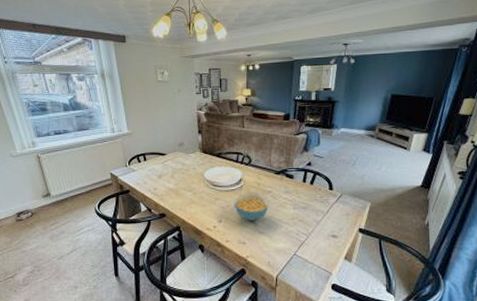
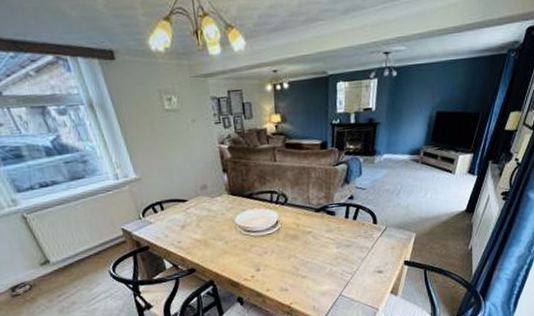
cereal bowl: present [234,193,269,220] -> none [271,236,310,266]

